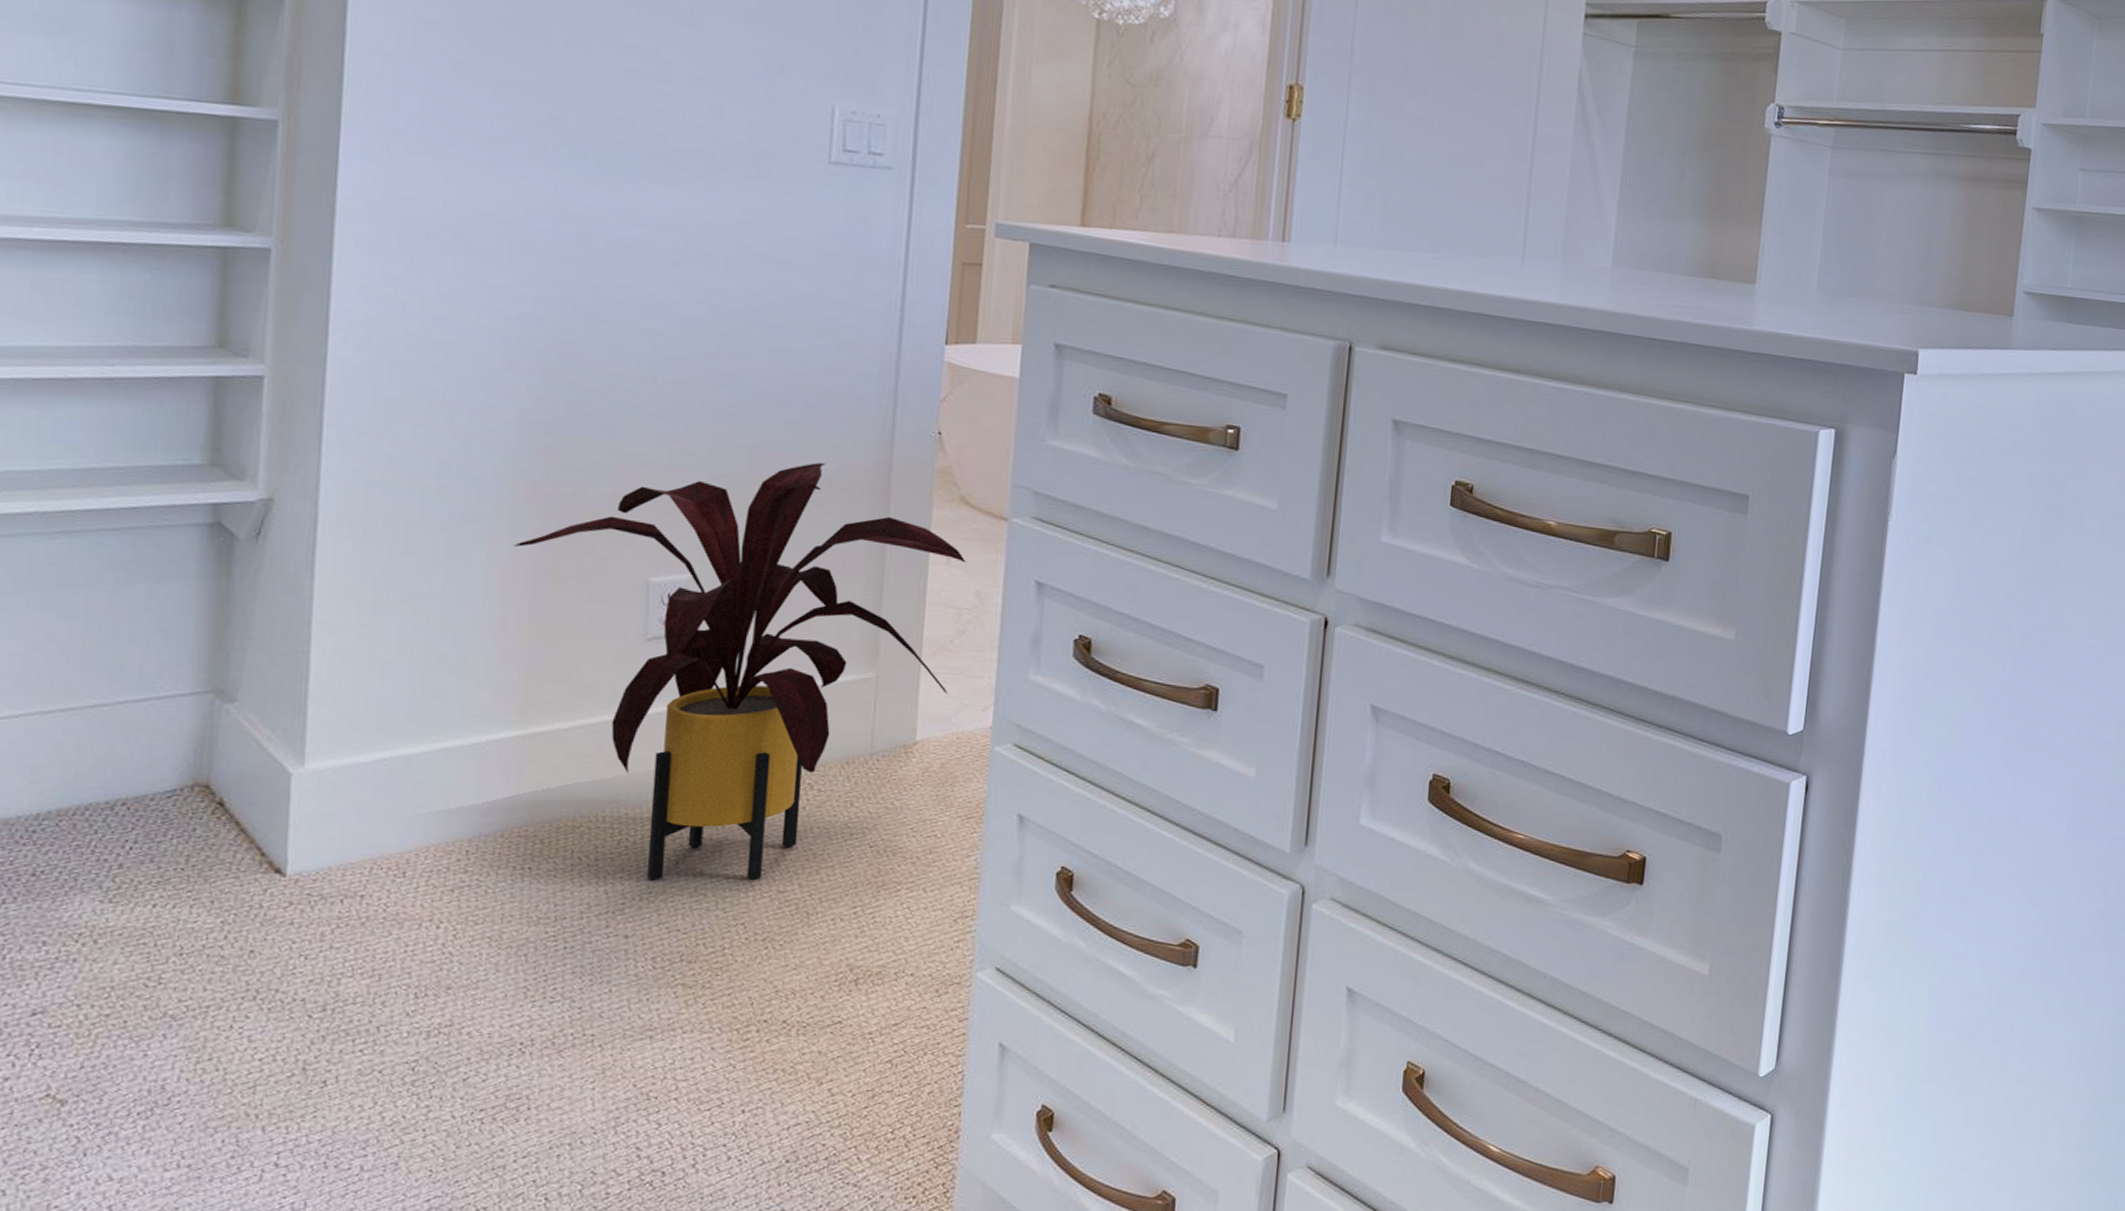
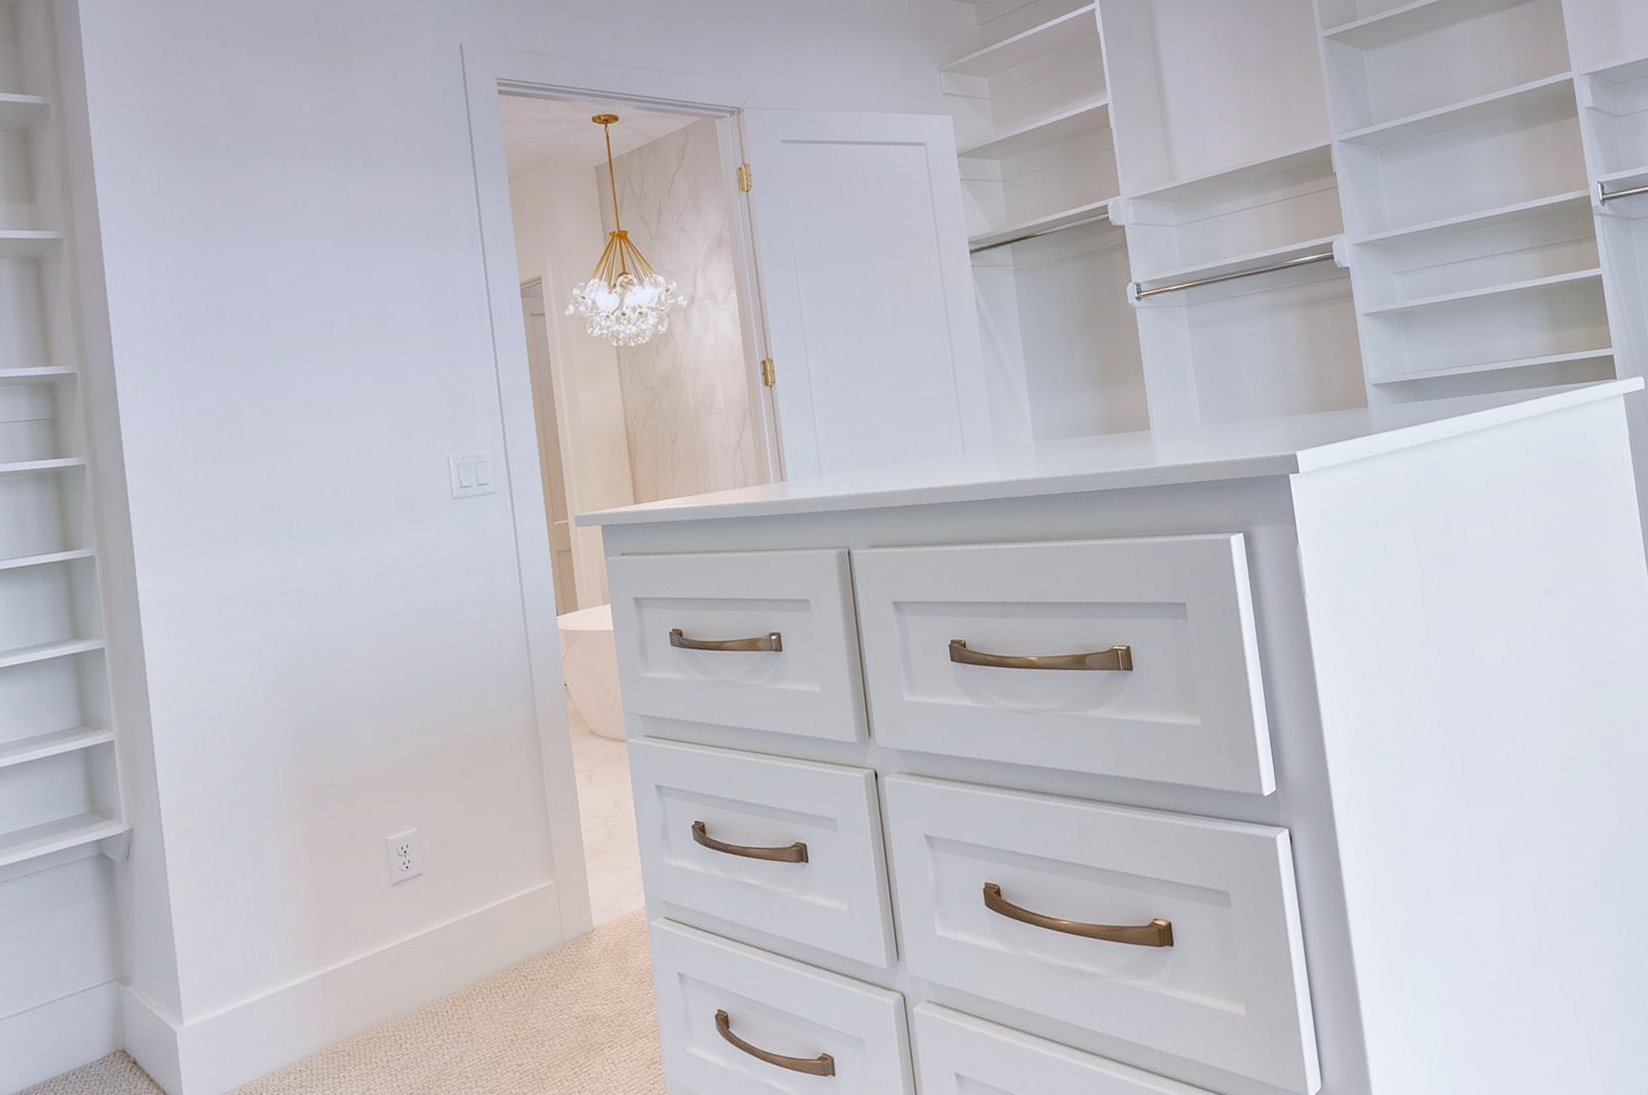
house plant: present [514,463,966,880] -> none [293,725,609,1072]

